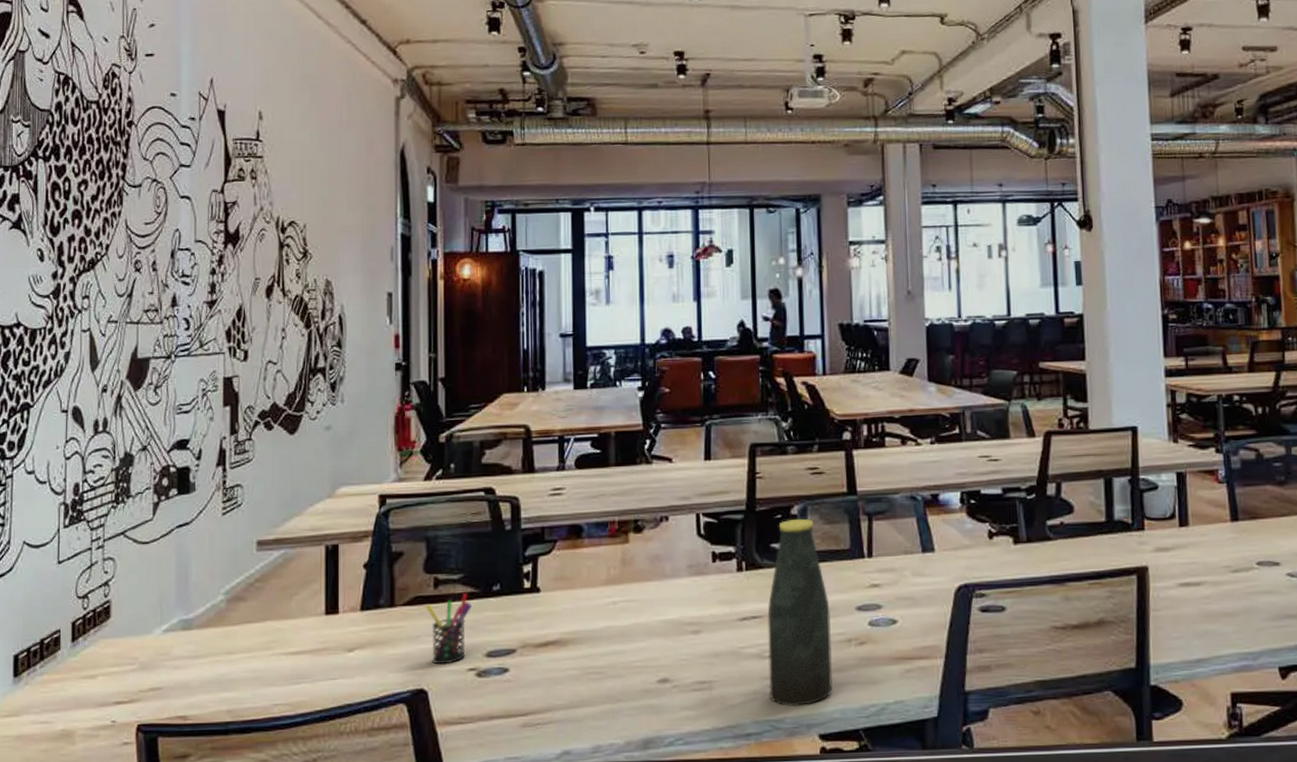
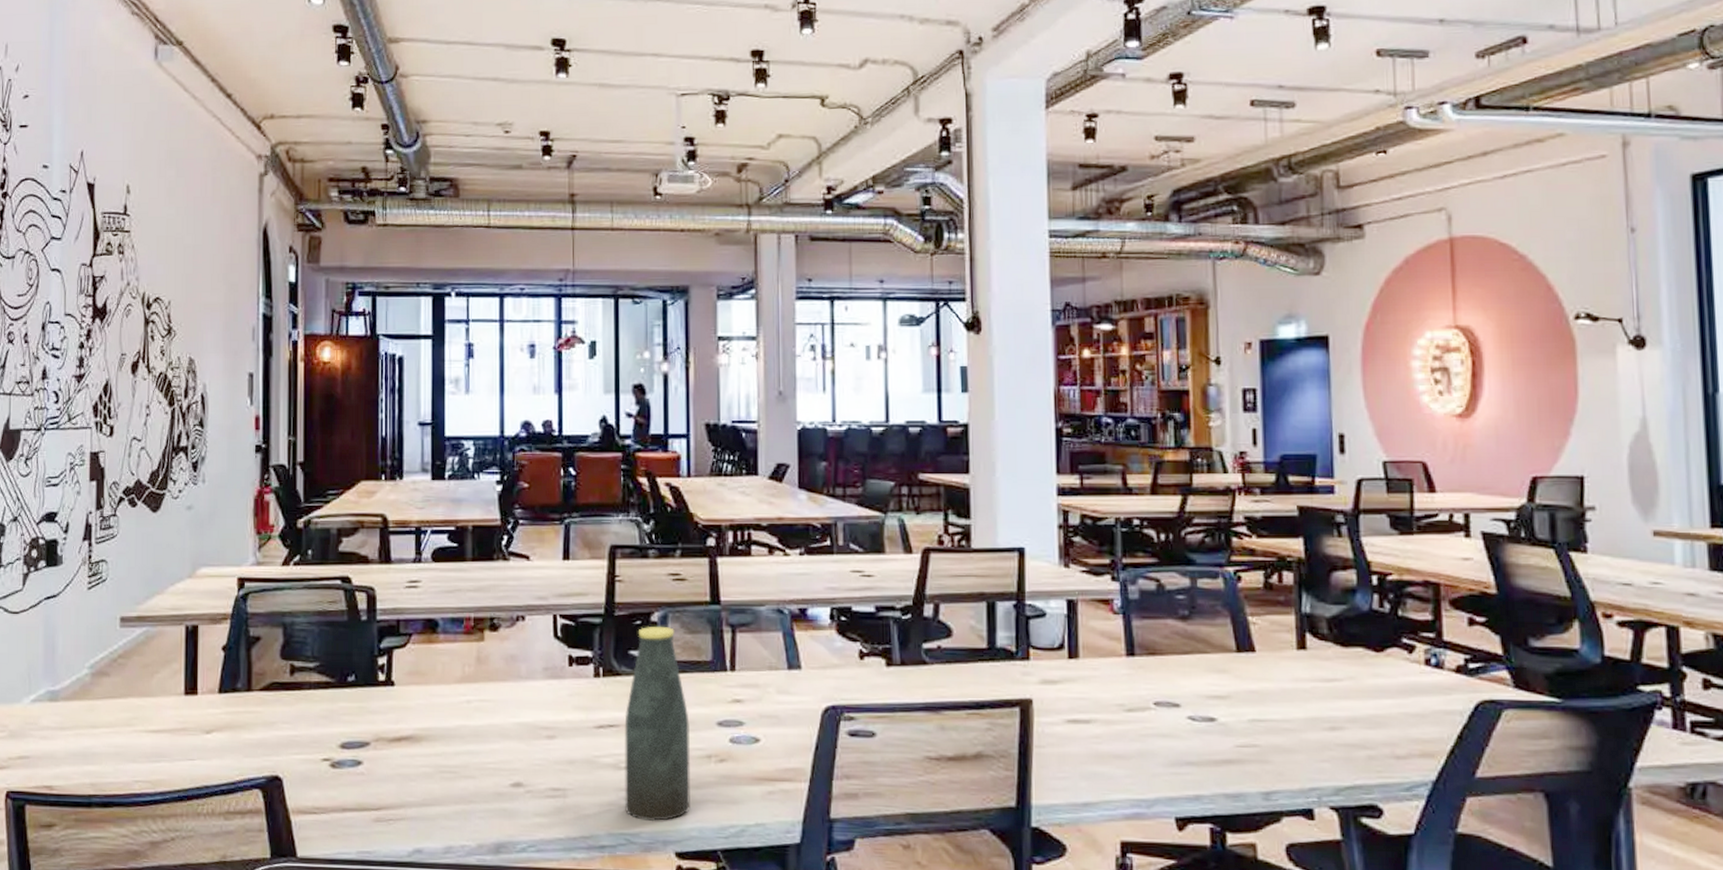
pen holder: present [425,593,473,665] -> none [281,682,328,753]

